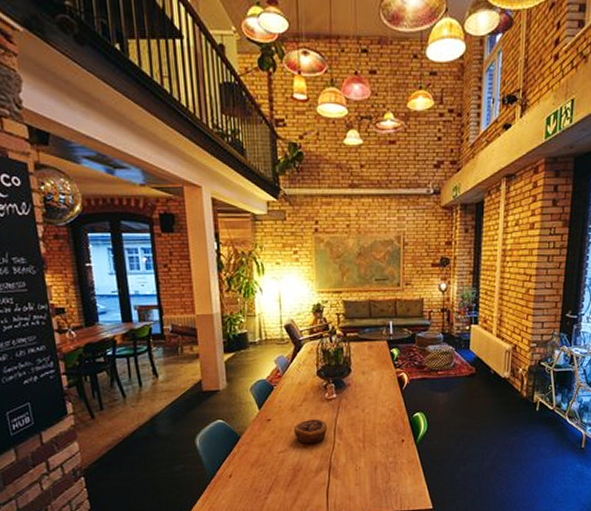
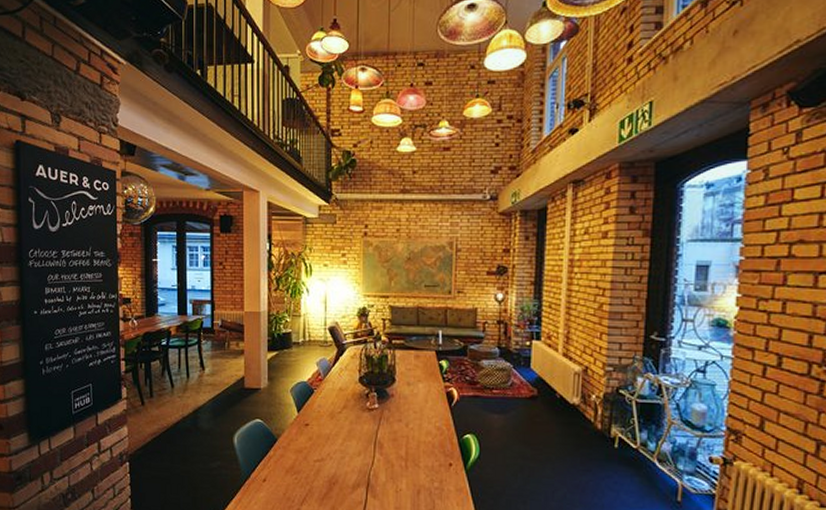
pastry: present [293,418,328,445] -> none [331,428,368,457]

